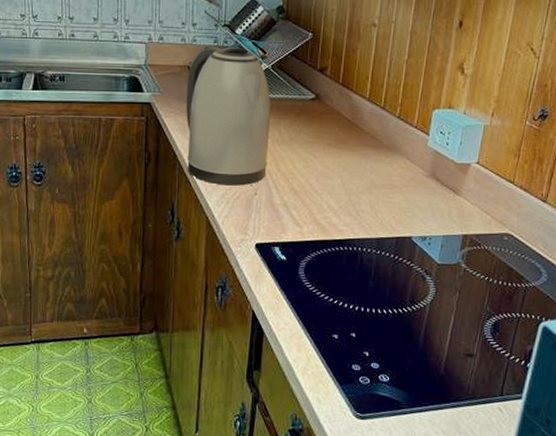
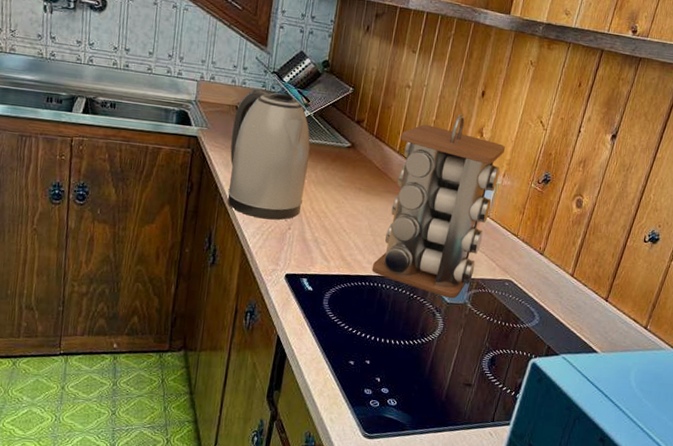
spice rack: none [349,49,492,259] -> present [371,113,506,299]

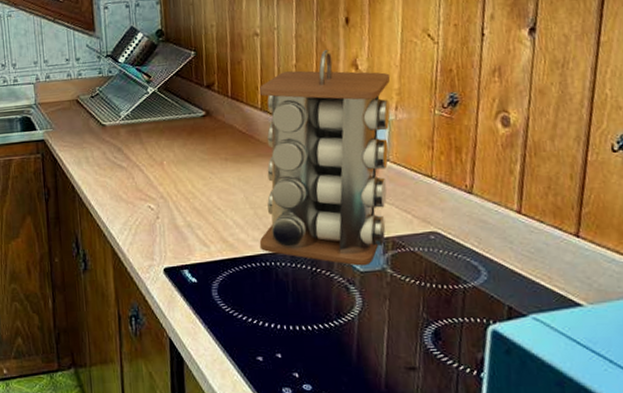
kettle: present [227,89,311,220] -> none [77,75,166,213]

